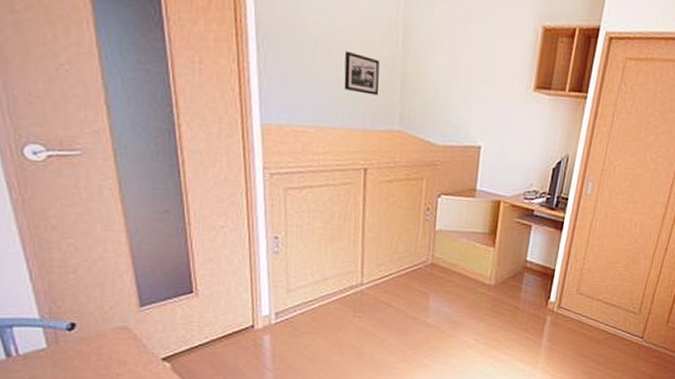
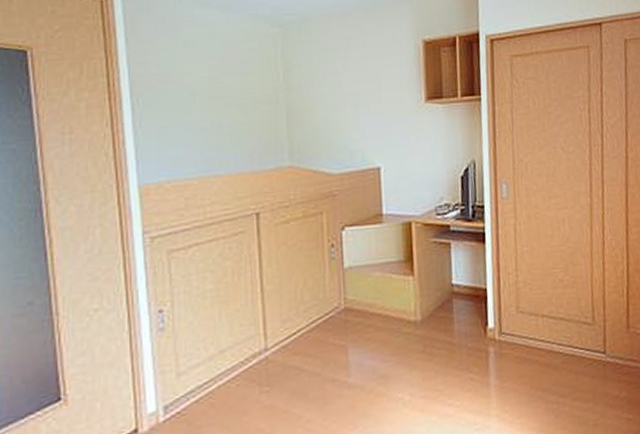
picture frame: present [344,50,380,96] -> none [225,95,265,135]

